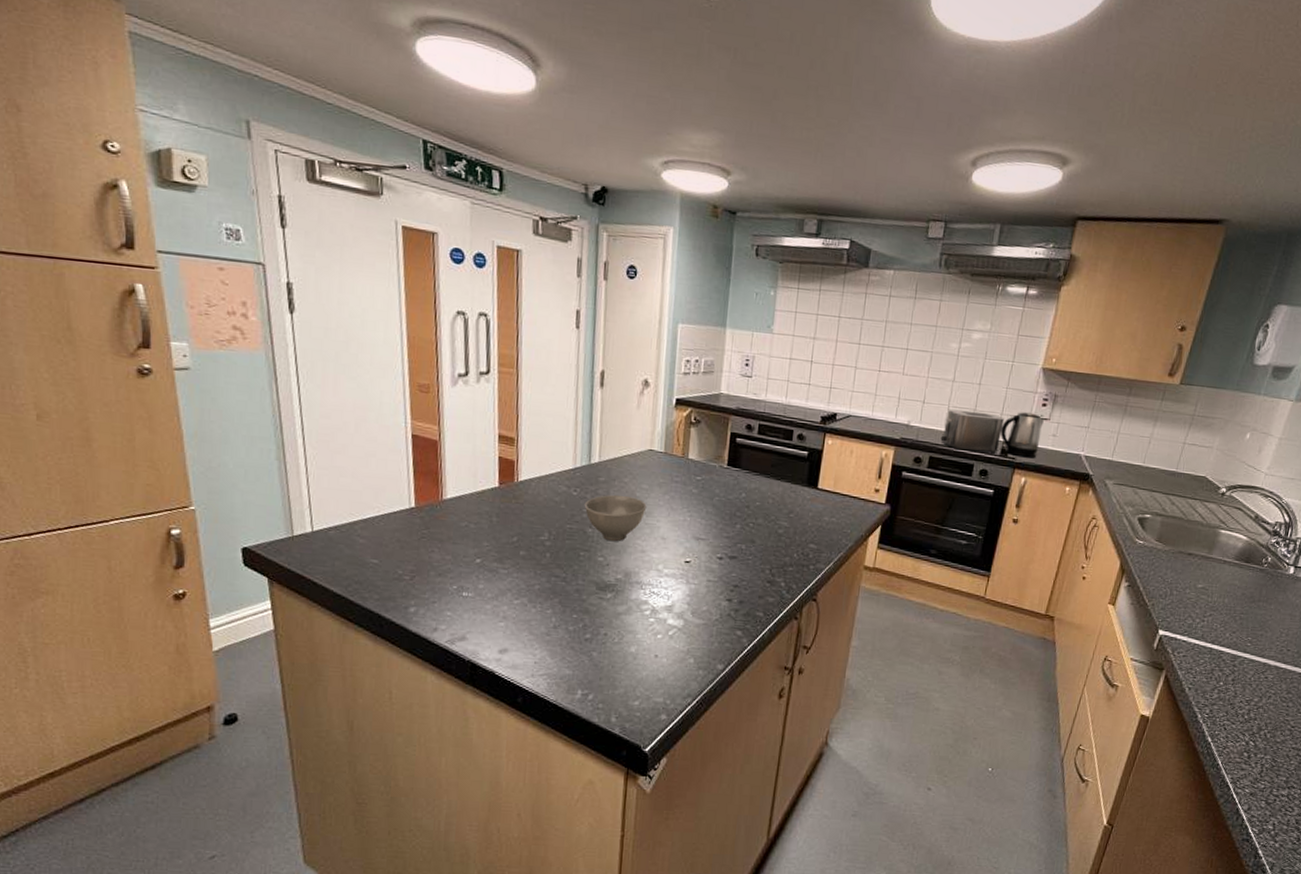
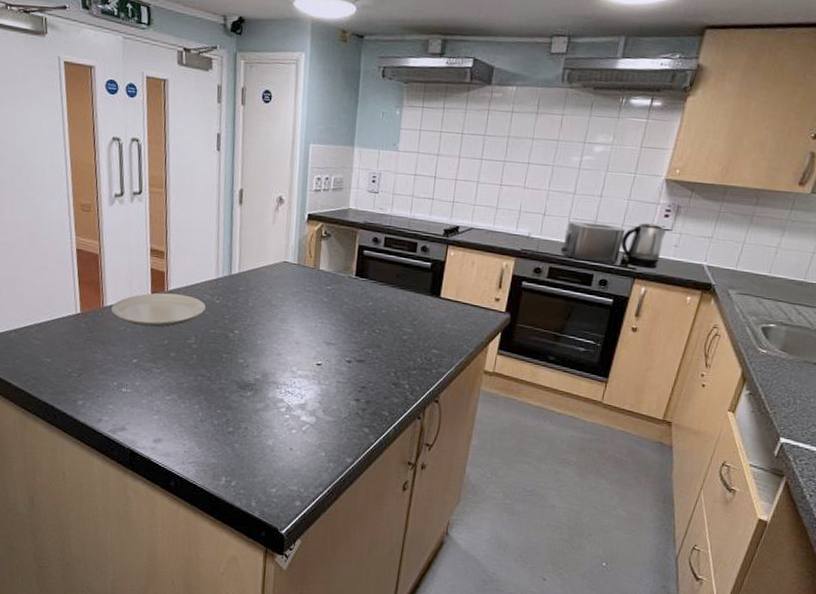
plate: none [452,484,561,522] -> present [112,292,205,327]
bowl: present [584,494,647,542] -> none [226,302,282,346]

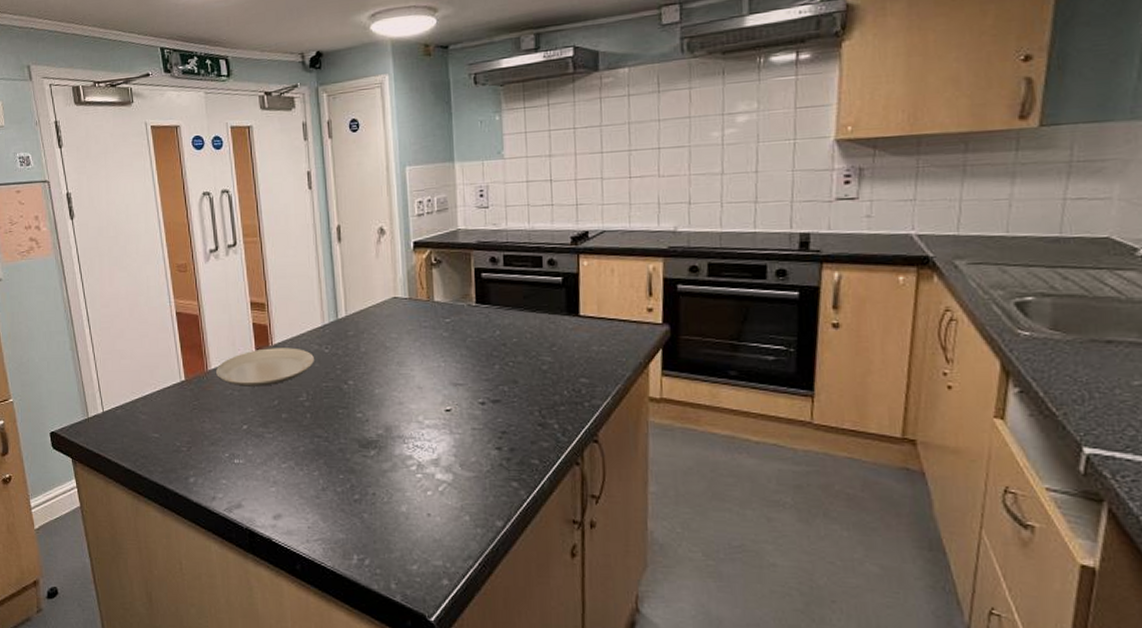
toaster: present [560,221,625,264] -> none [718,202,797,251]
kettle: present [621,223,667,269] -> none [795,194,852,249]

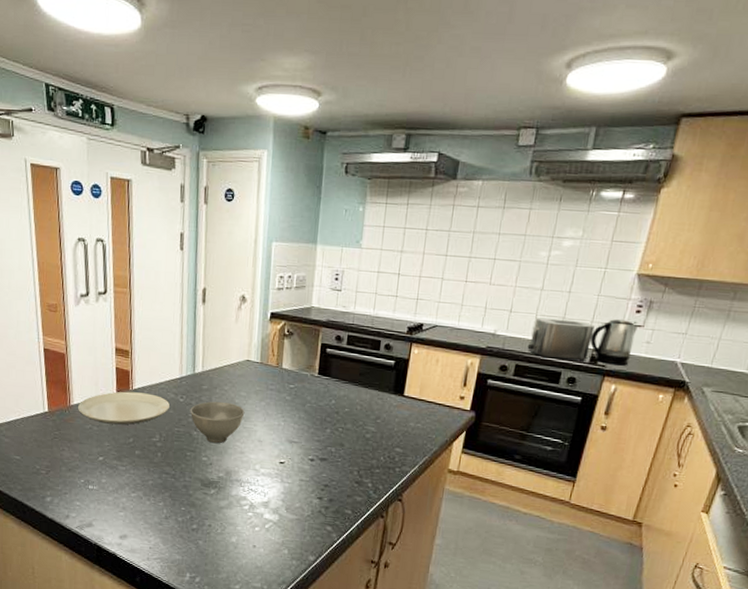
bowl: none [337,347,399,396] -> present [190,401,245,444]
toaster: none [718,202,797,251] -> present [527,317,595,361]
kettle: none [795,194,852,249] -> present [590,319,639,366]

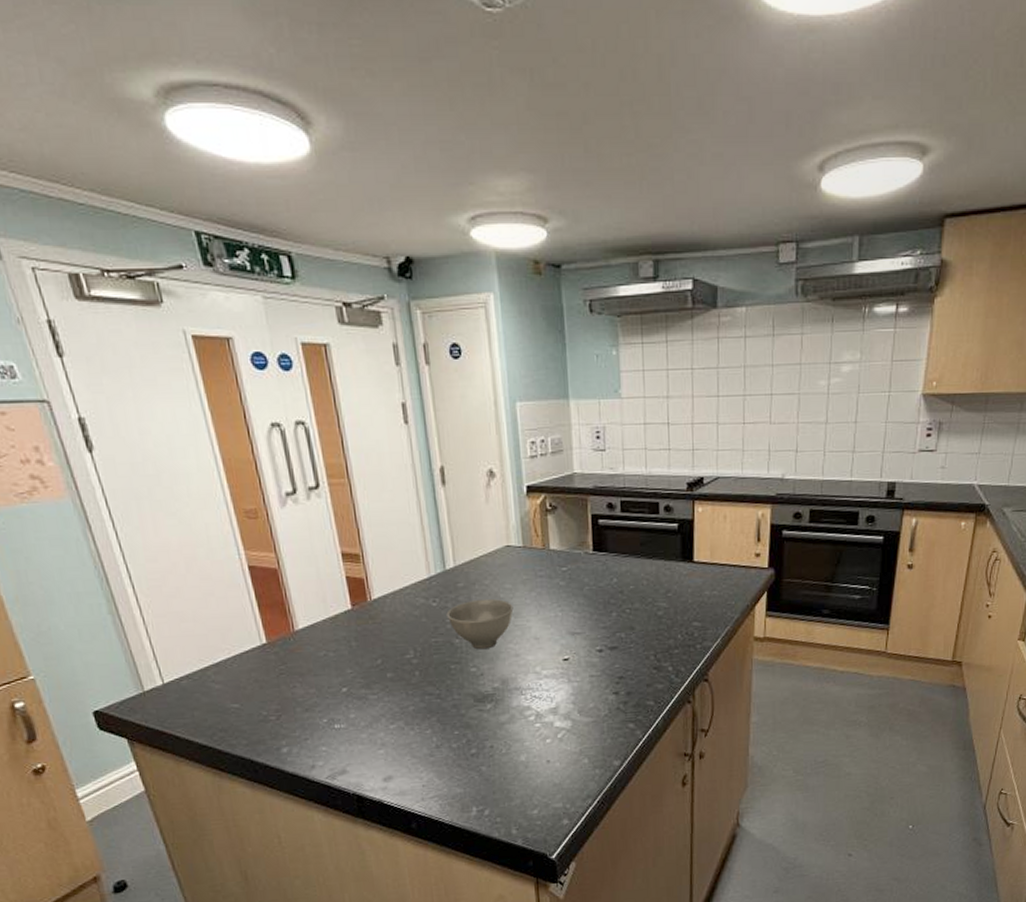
plate: present [78,391,170,425] -> none [305,602,421,647]
toaster: present [527,317,595,361] -> none [819,452,886,498]
kettle: present [590,319,639,366] -> none [885,446,931,497]

